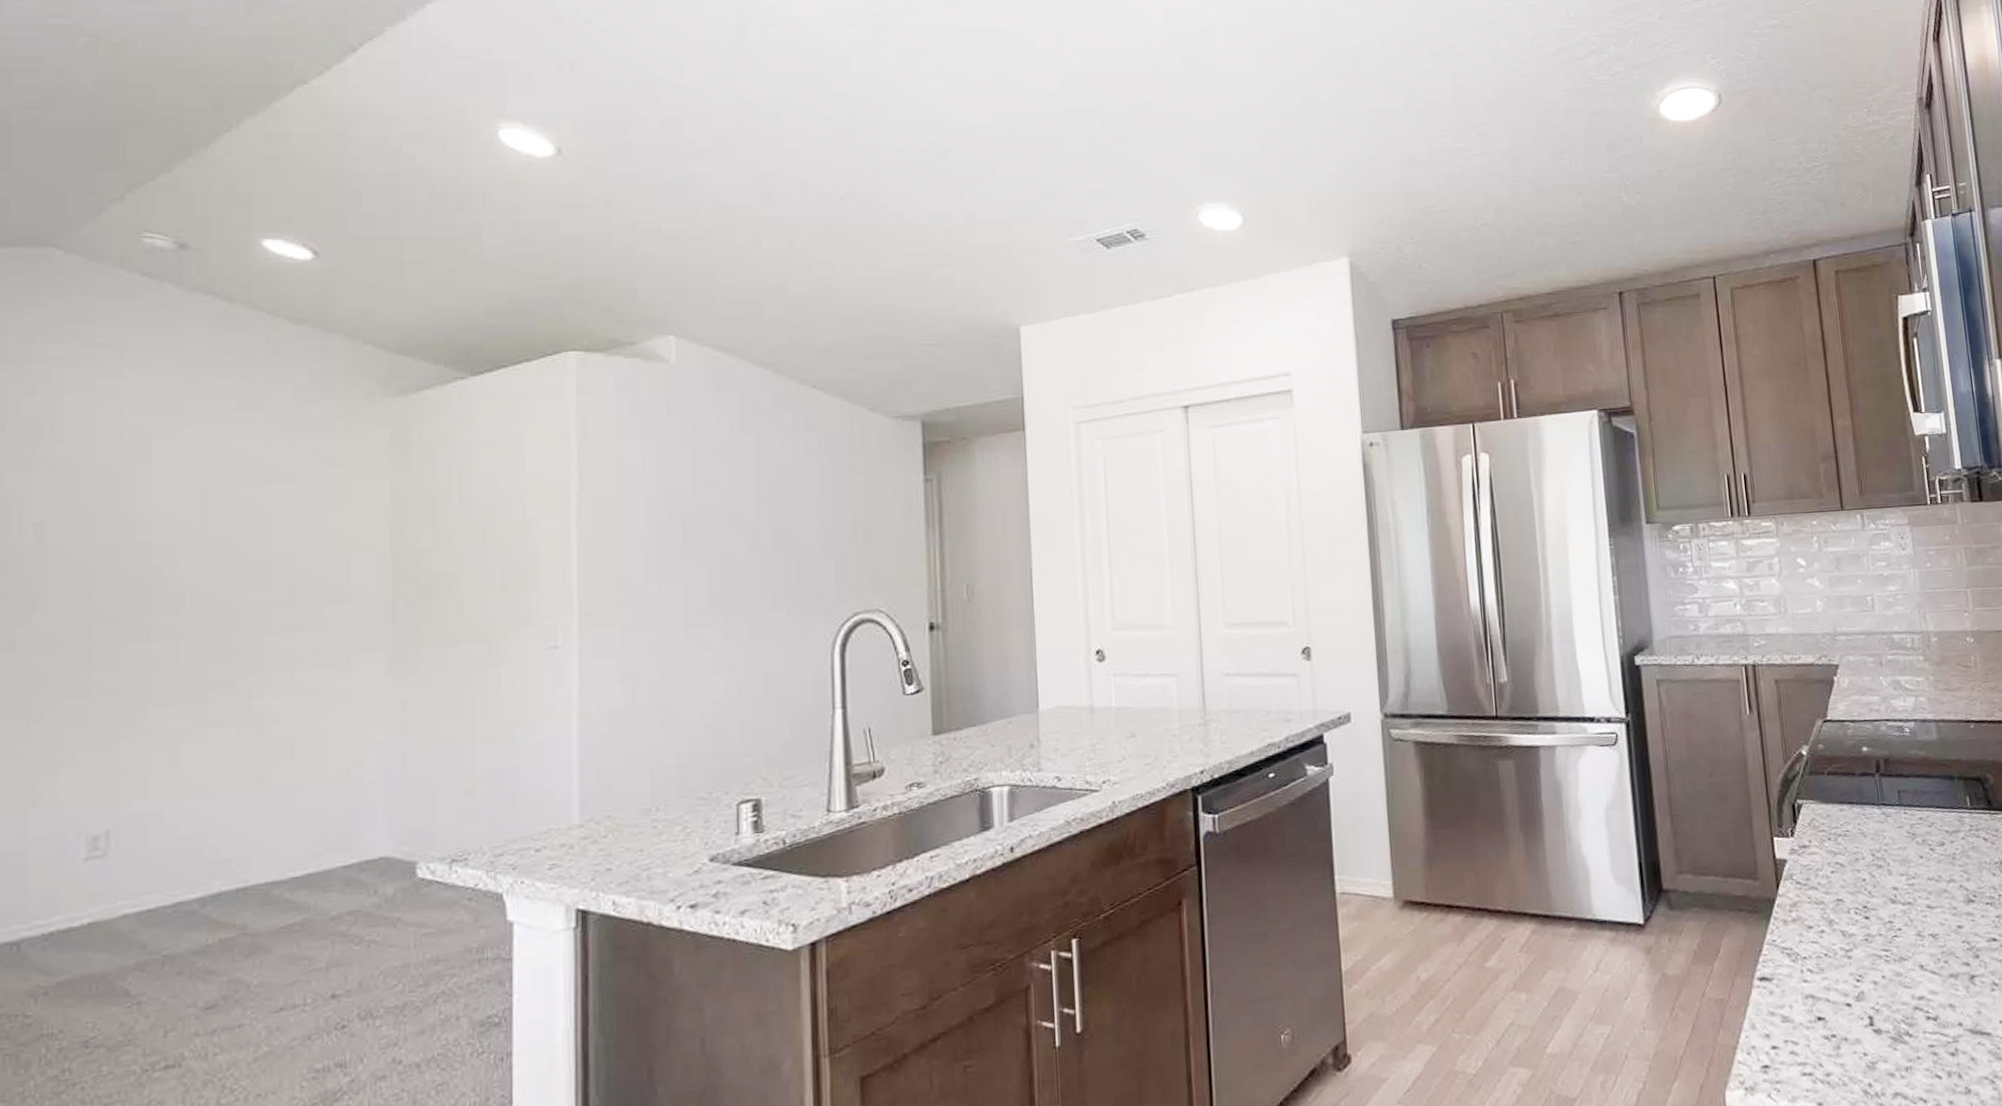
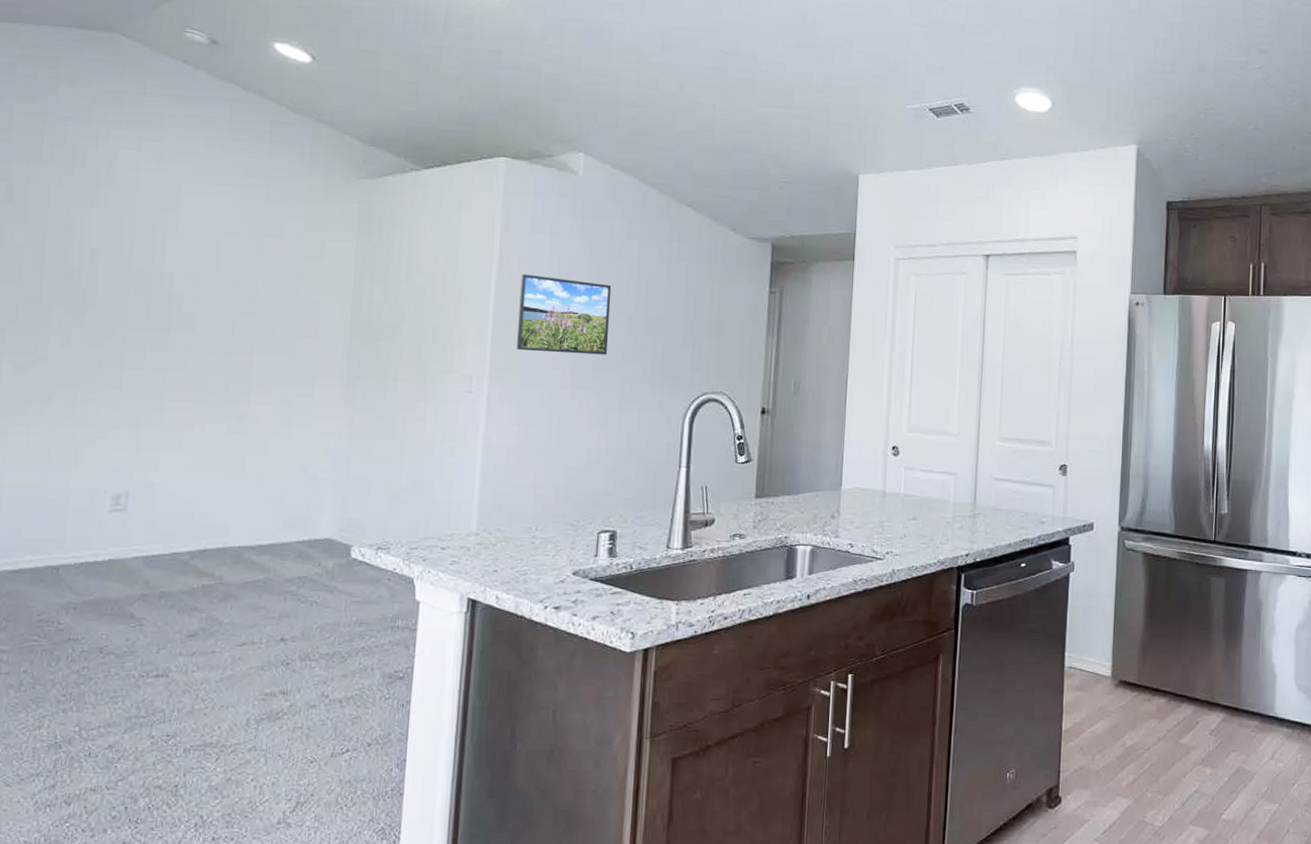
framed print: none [609,492,728,587] -> present [517,274,612,355]

